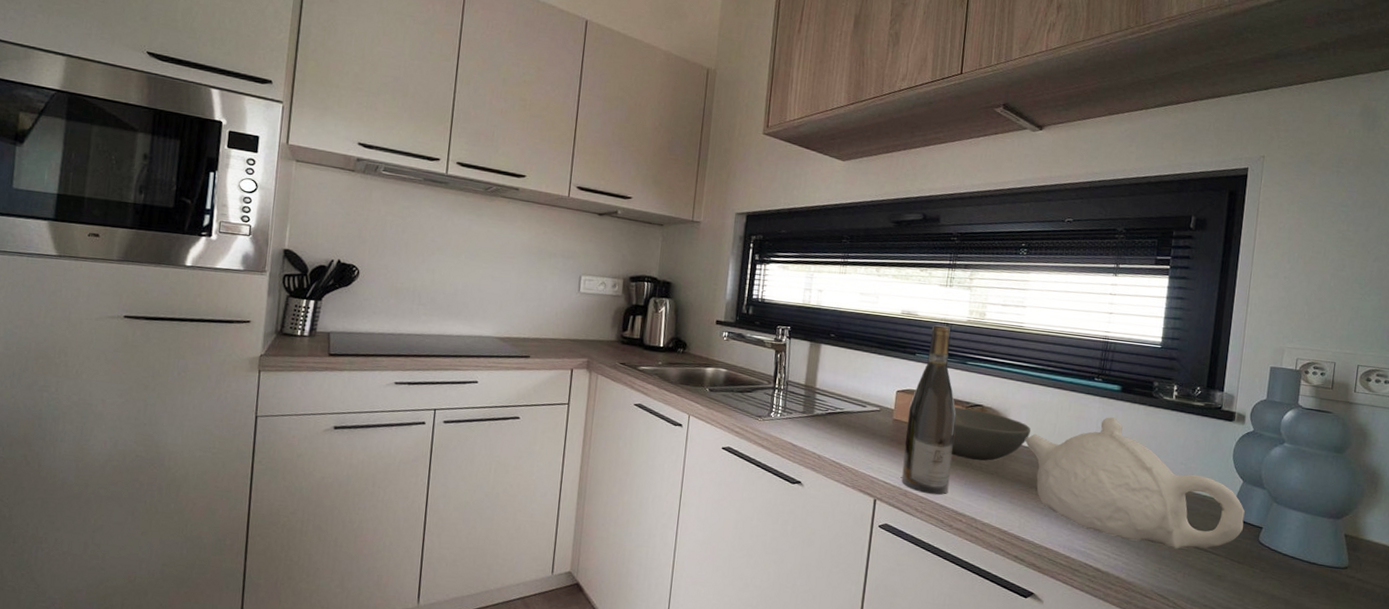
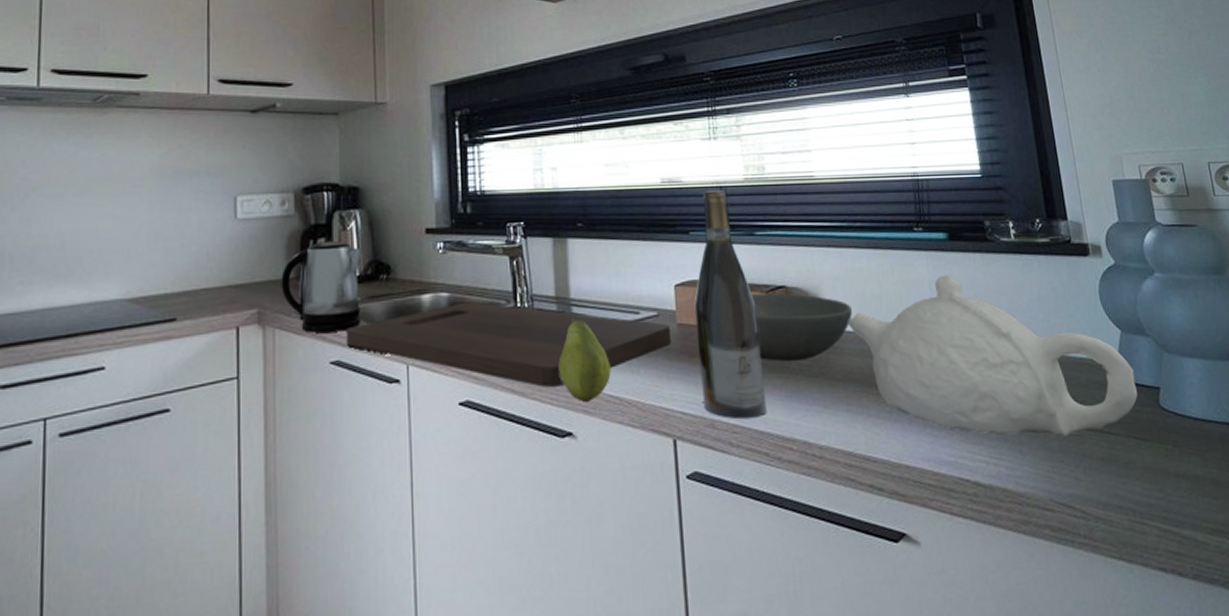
kettle: none [605,318,667,384] -> present [281,240,361,334]
cutting board: none [647,378,887,449] -> present [346,302,671,389]
fruit: none [798,400,838,464] -> present [558,316,611,403]

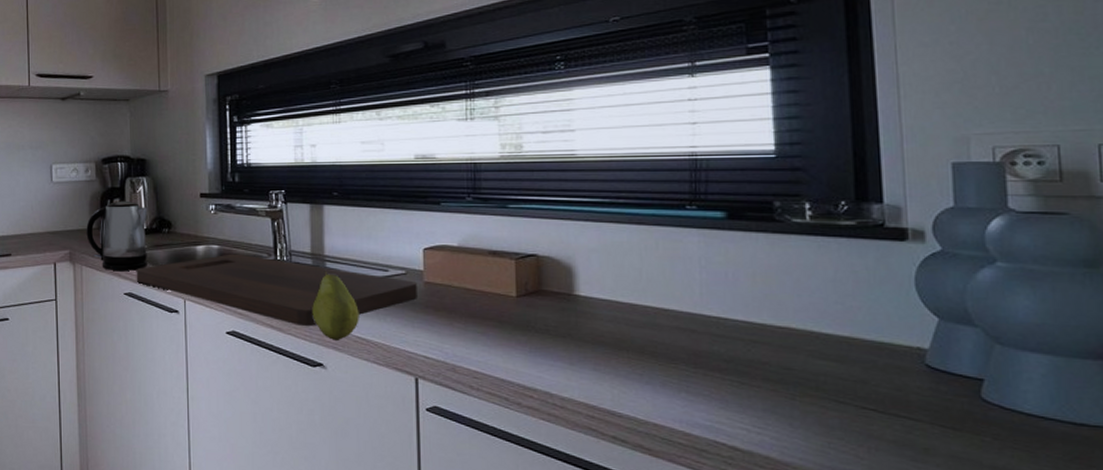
wine bottle: present [694,190,767,420] -> none [442,167,509,368]
bowl: present [751,293,852,362] -> none [500,260,607,322]
teapot: present [848,275,1138,437] -> none [602,252,953,416]

